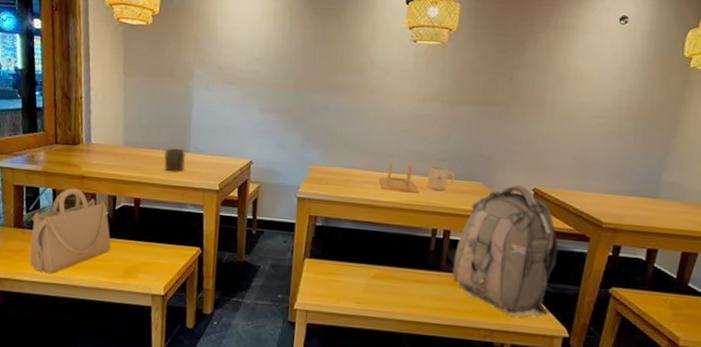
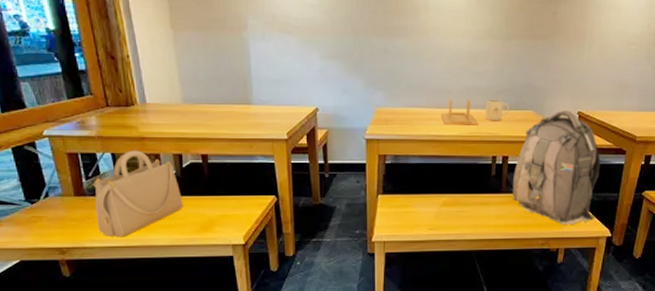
mug: present [163,148,185,172] -> none [226,102,249,125]

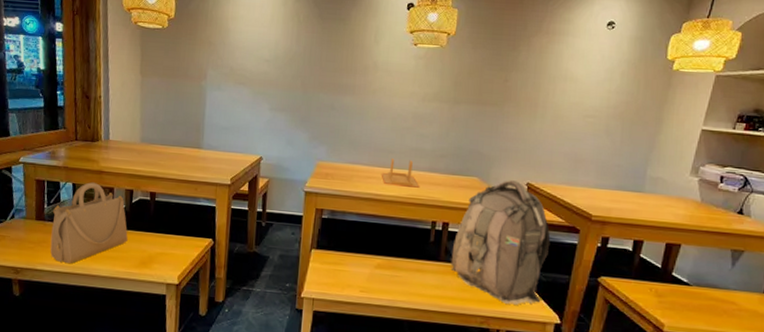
mug: present [485,99,510,120] -> none [427,162,454,185]

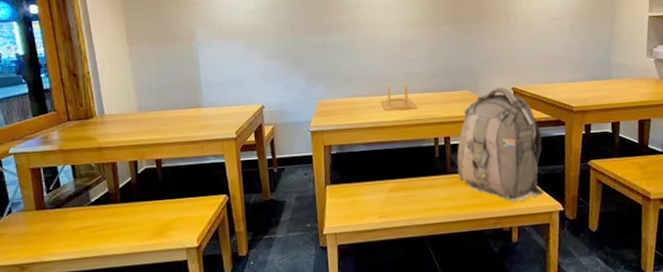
handbag: present [50,182,128,264] -> none [53,160,139,249]

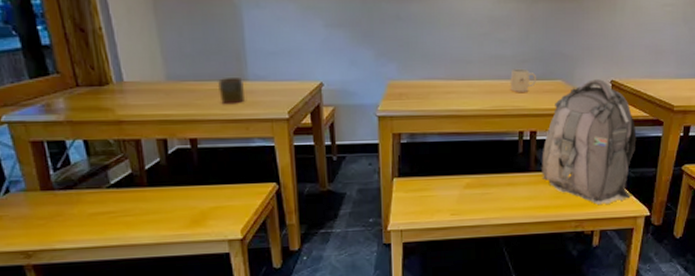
mug: none [178,105,200,129] -> present [217,78,244,105]
napkin holder: present [381,84,418,111] -> none [462,69,503,99]
mug: none [422,82,446,103] -> present [510,68,537,92]

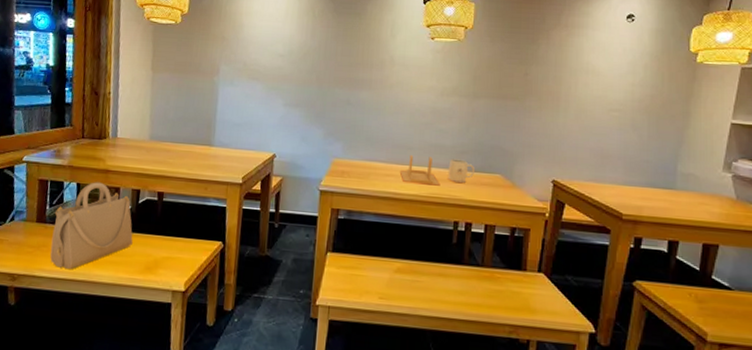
handbag: none [62,136,170,237] -> present [50,182,133,270]
mug: present [217,78,244,105] -> none [188,142,210,165]
napkin holder: none [462,69,503,99] -> present [400,155,441,186]
backpack: present [542,79,637,204] -> none [475,177,580,312]

